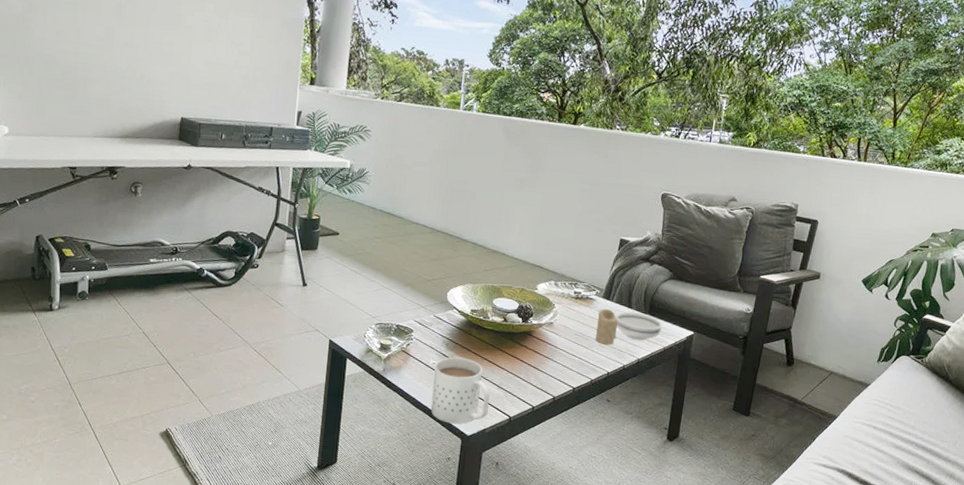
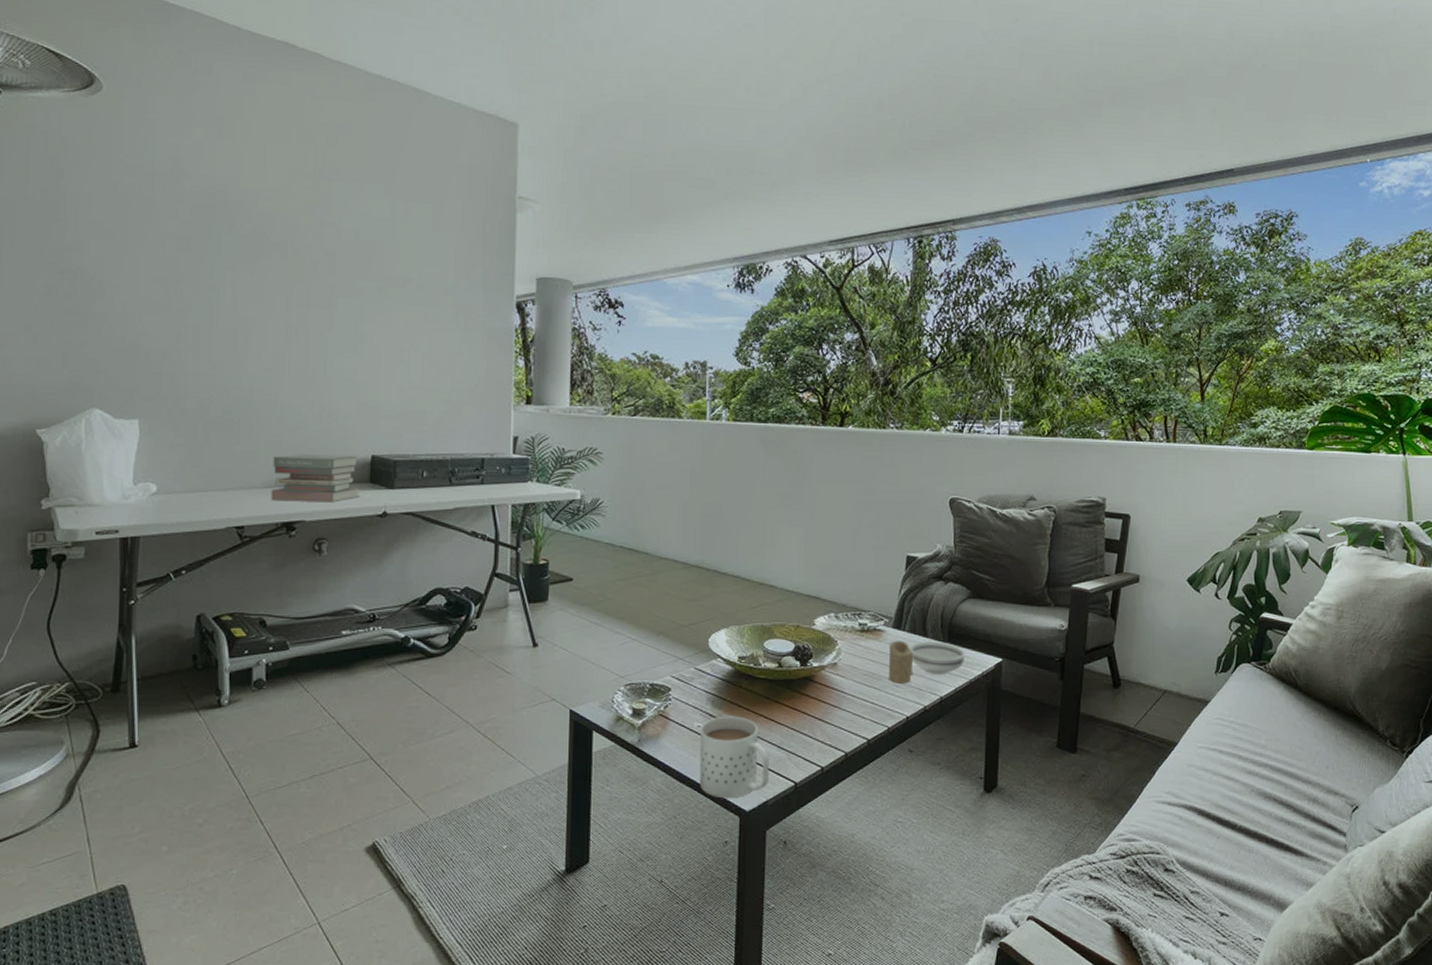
books: none [98,111,170,154] -> present [270,454,359,503]

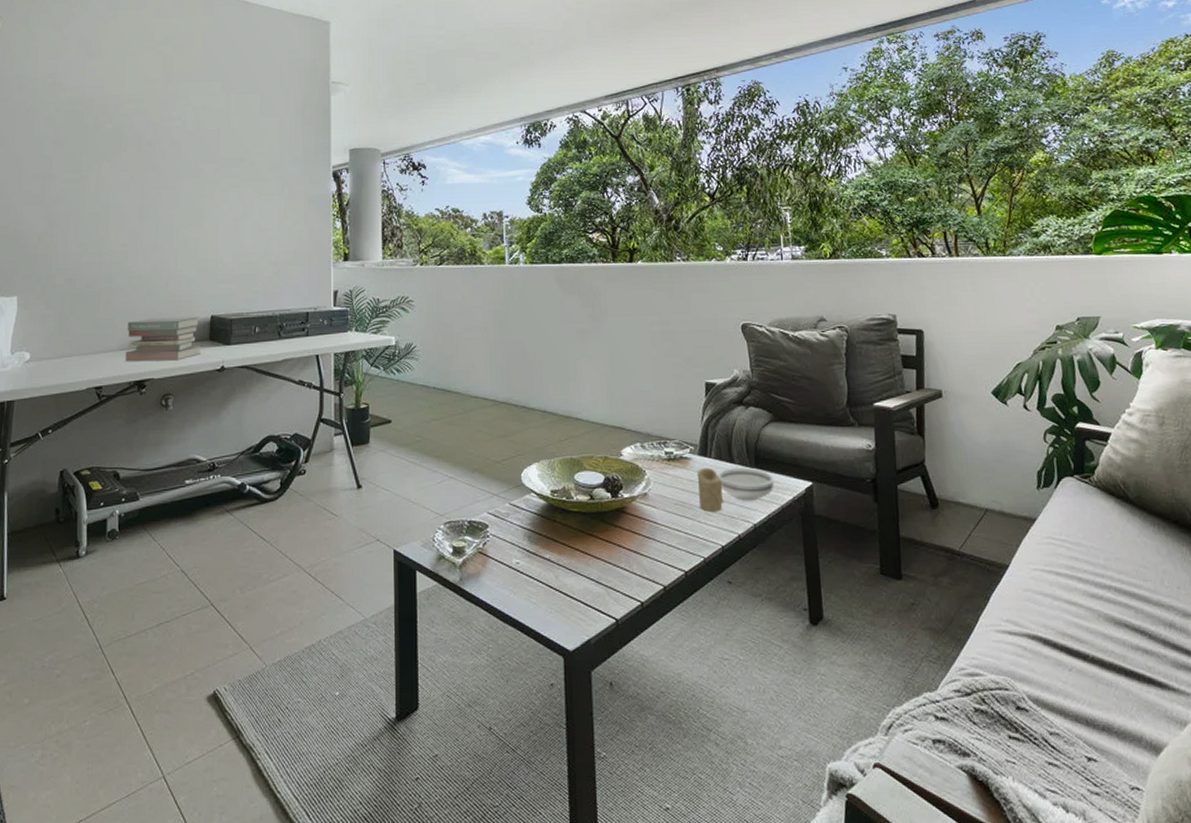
mug: present [699,716,769,799] -> none [518,551,590,638]

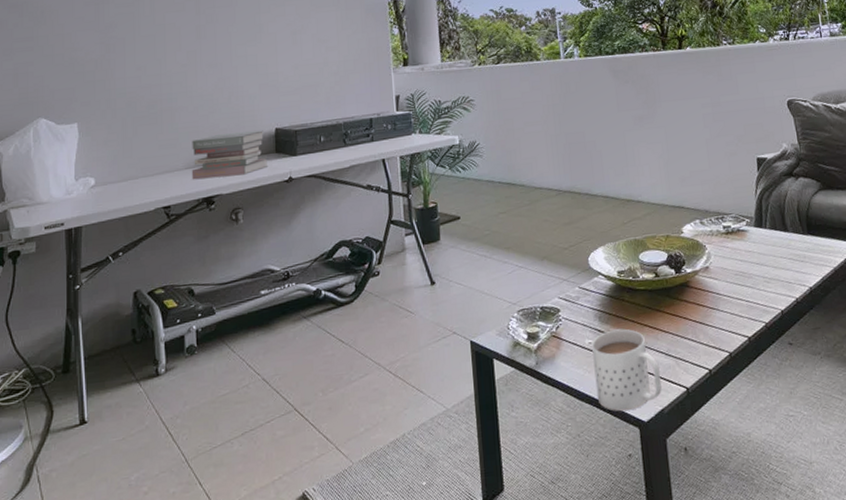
mug: none [518,551,590,638] -> present [591,328,662,412]
candle: present [697,468,724,512] -> none [754,238,781,280]
bowl: present [718,467,774,501] -> none [773,234,827,266]

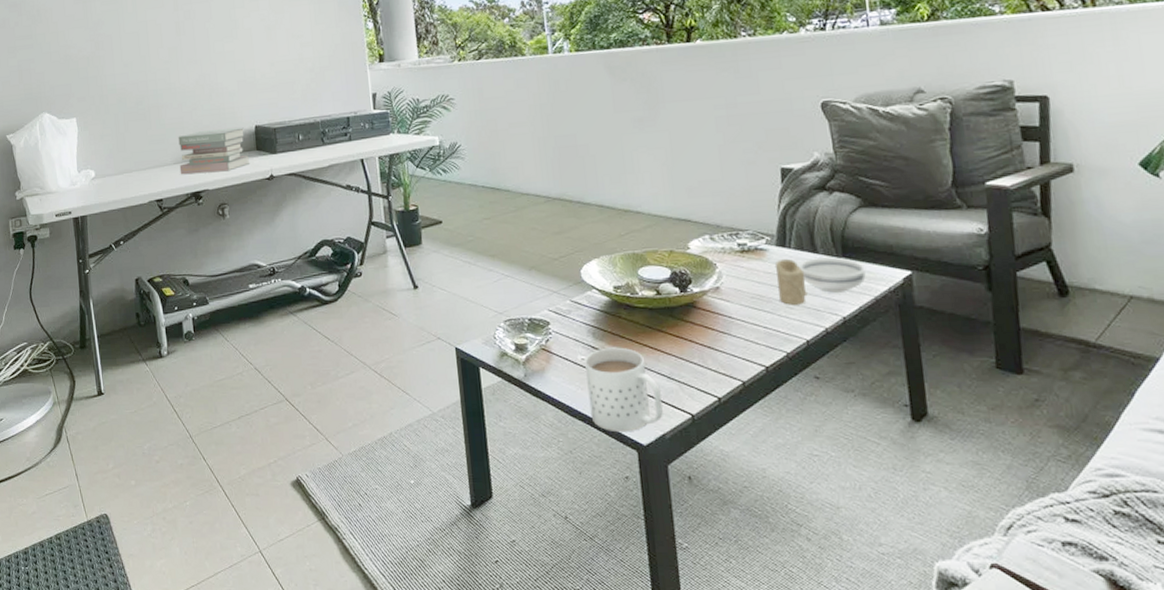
candle: none [754,238,781,280] -> present [774,259,808,305]
bowl: none [773,234,827,266] -> present [799,257,866,293]

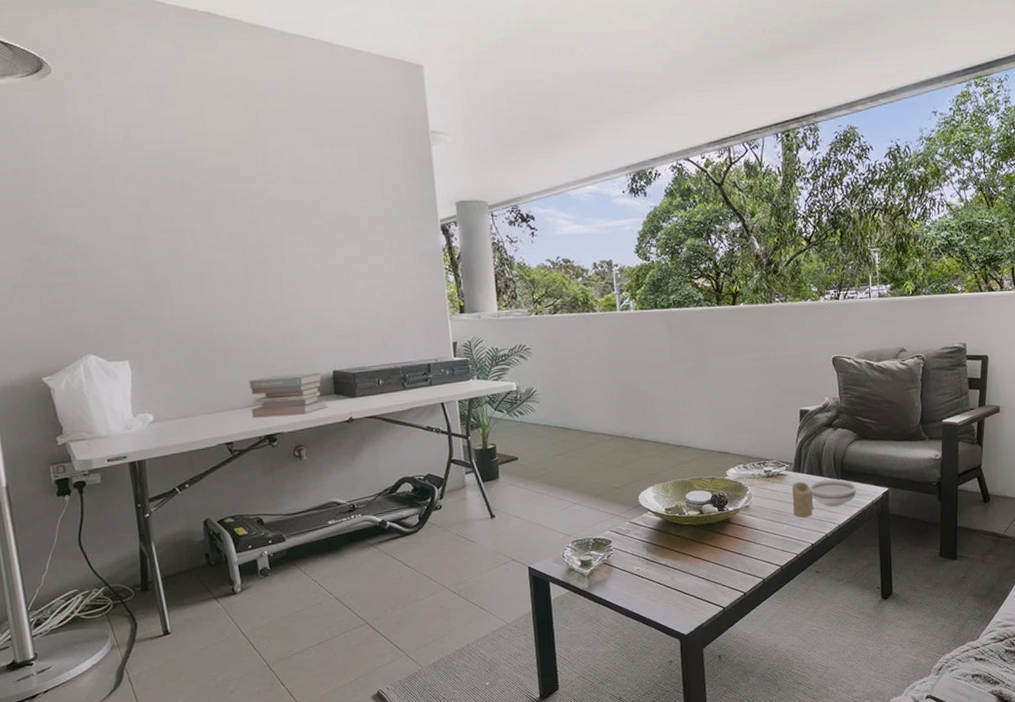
mug: present [584,347,663,433] -> none [639,558,701,627]

